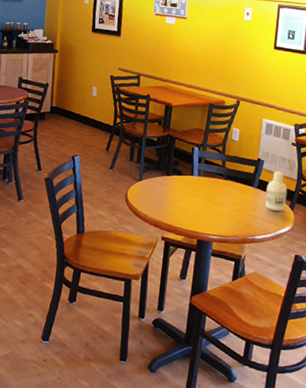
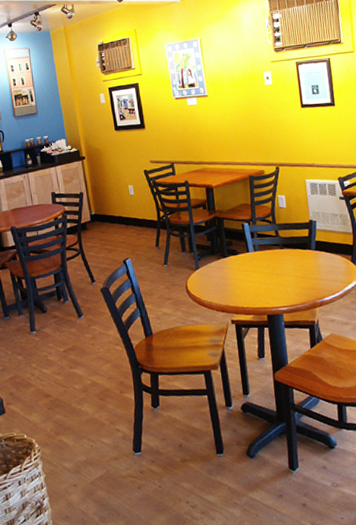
bottle: present [264,171,288,211] -> none [324,228,347,269]

